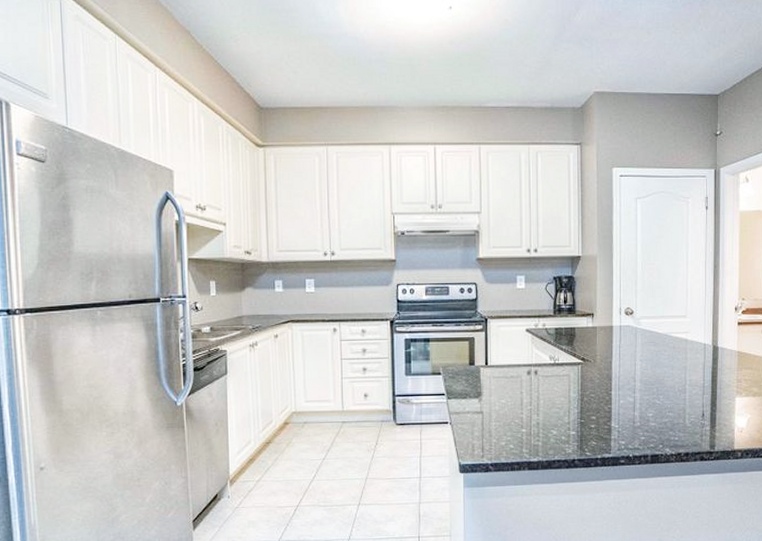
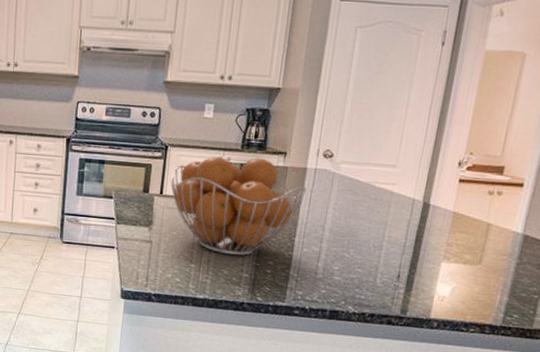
fruit basket: none [493,321,615,416] -> present [170,157,306,256]

